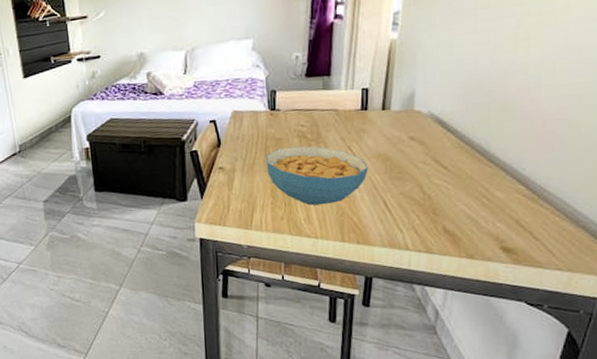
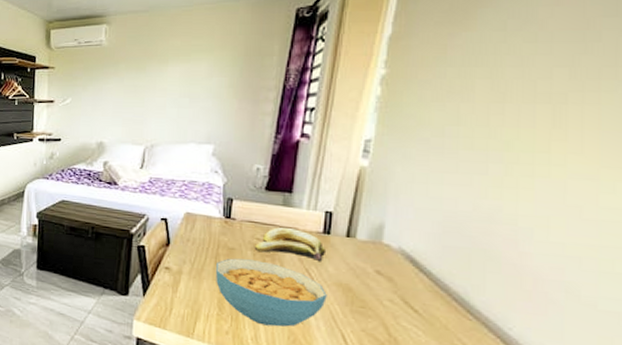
banana: none [299,110,366,137] -> present [254,227,327,261]

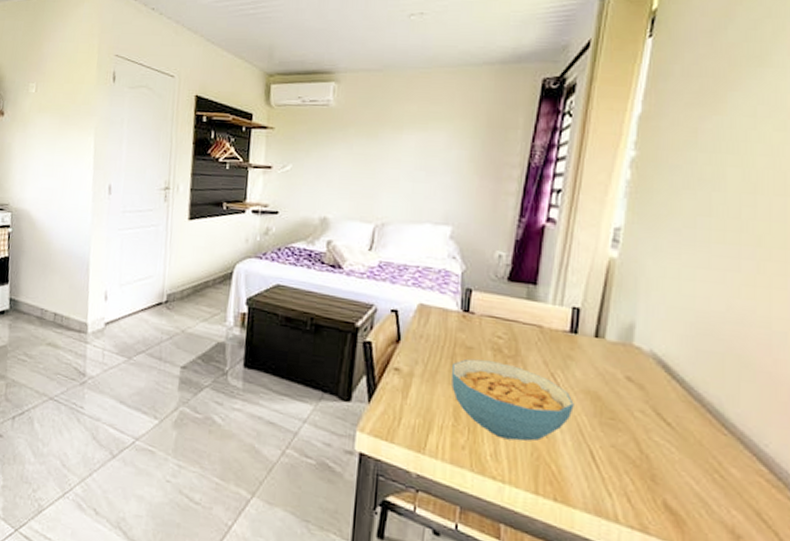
banana: present [254,227,327,261] -> none [494,324,574,364]

